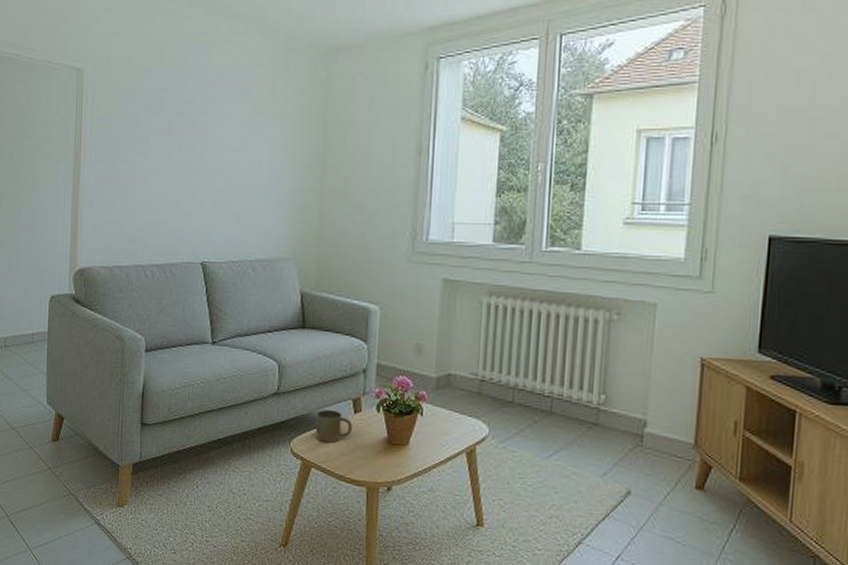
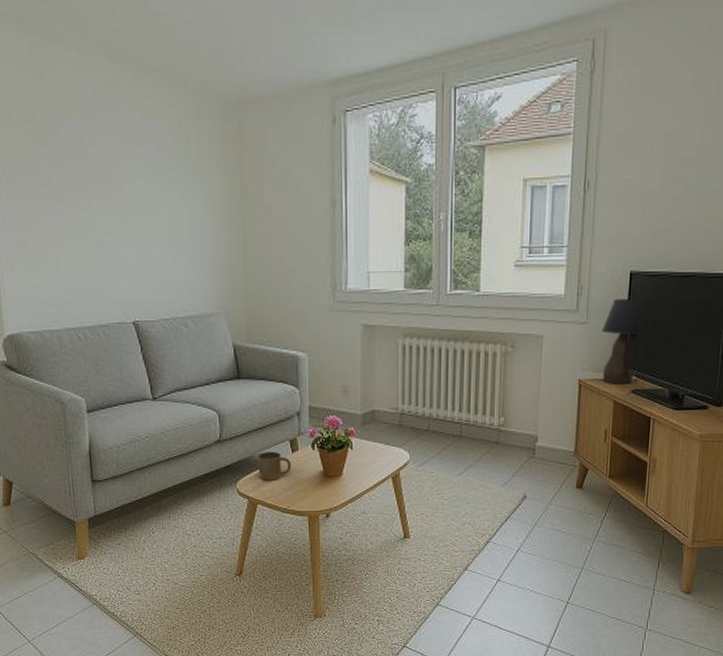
table lamp: none [731,264,782,369] -> present [601,296,640,386]

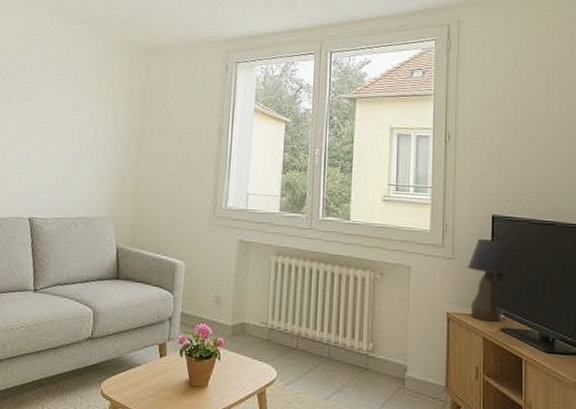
mug: present [257,451,292,481] -> none [124,353,159,385]

